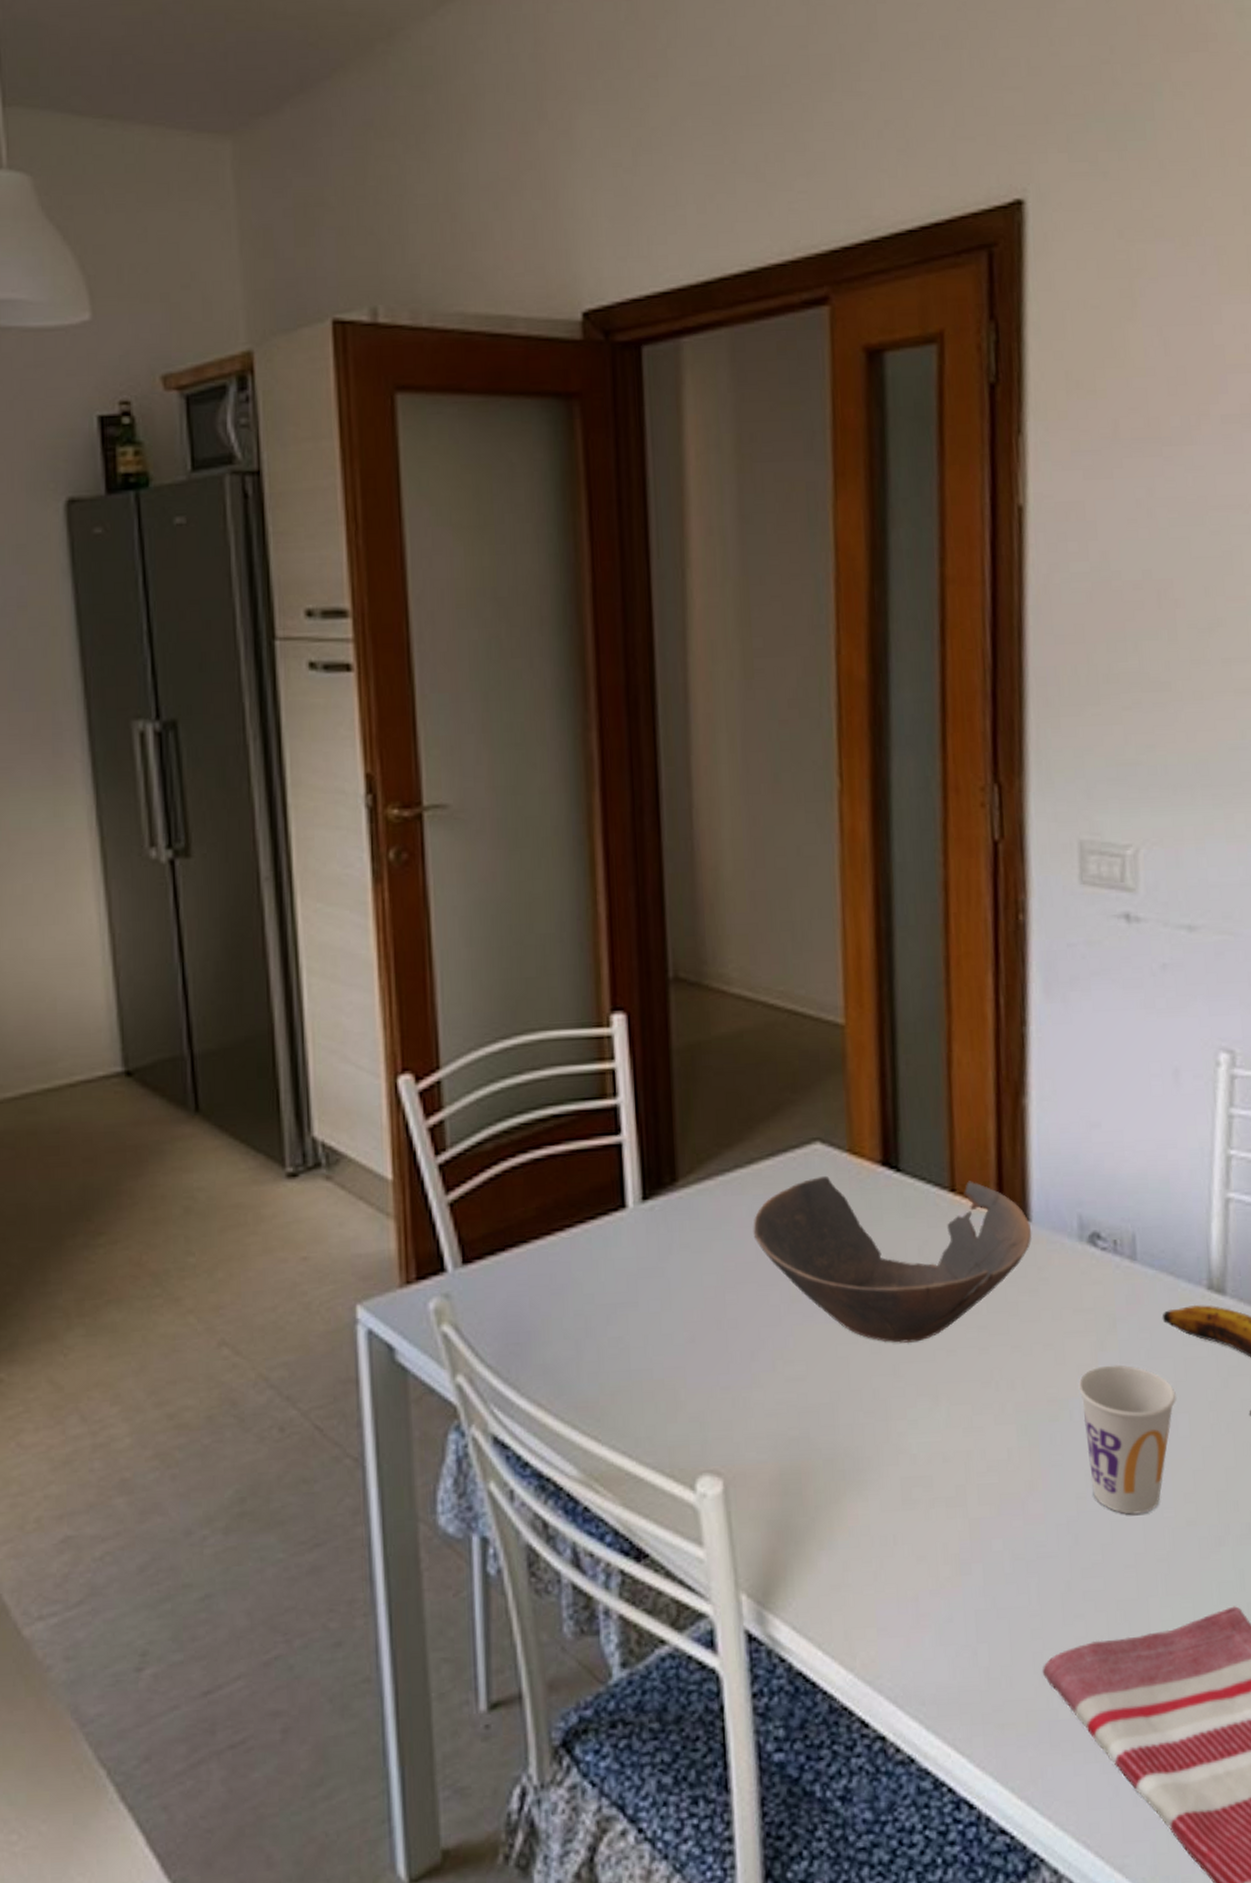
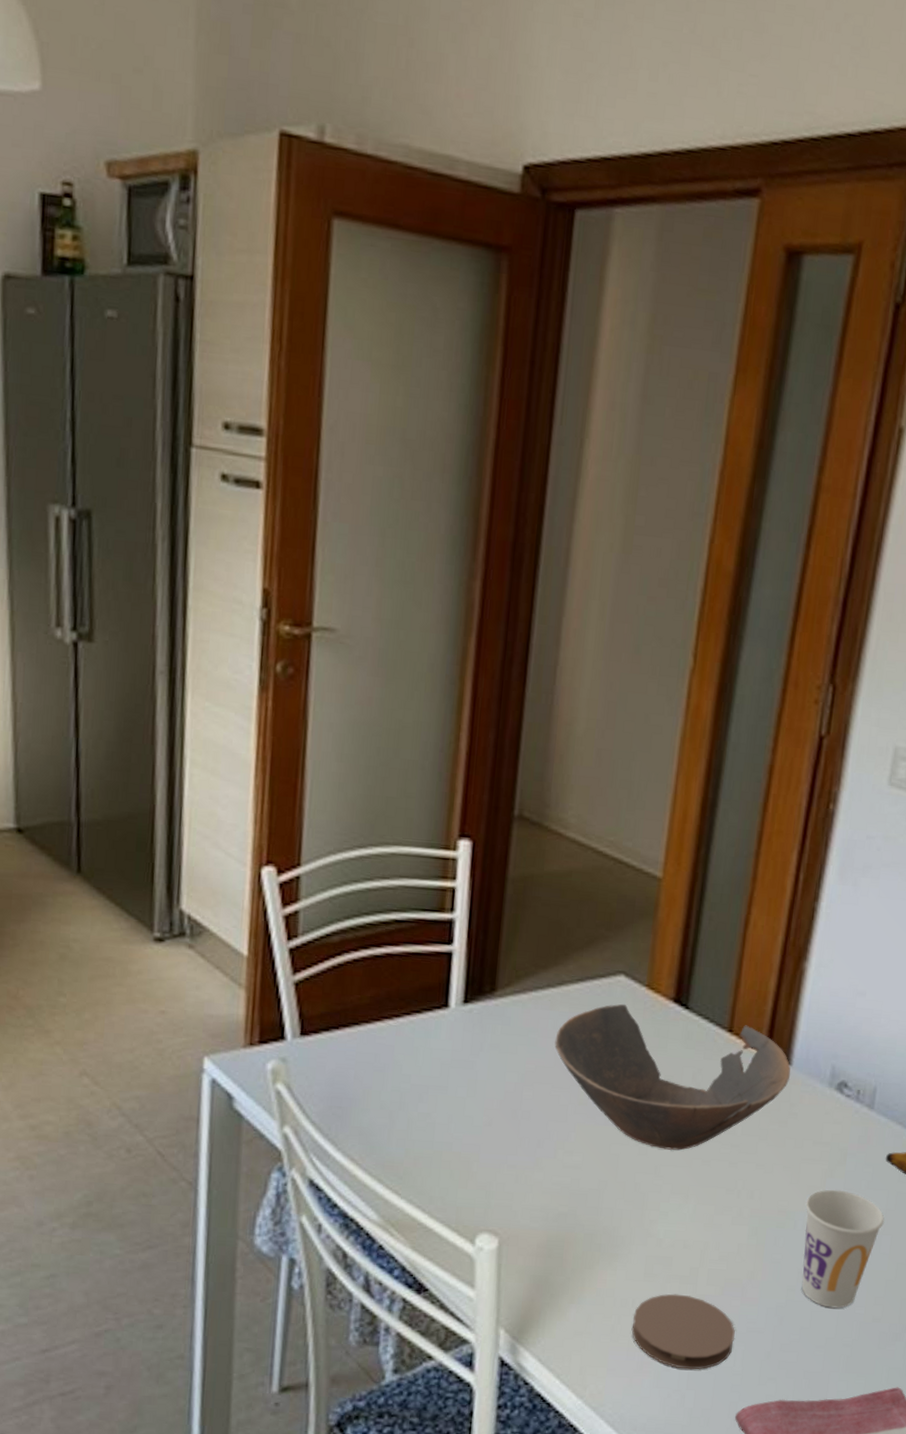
coaster: none [897,1521,1025,1617] -> present [631,1293,735,1370]

